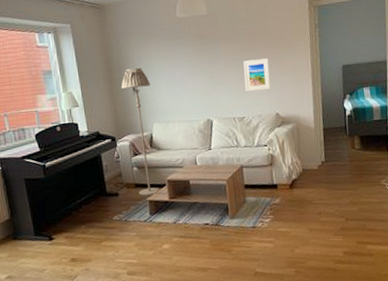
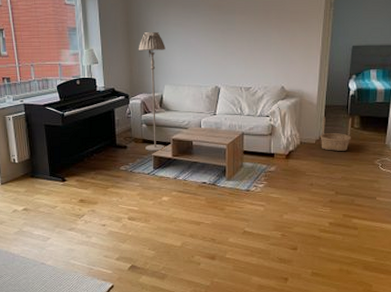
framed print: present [243,58,271,92] -> none [255,33,281,64]
basket: none [322,139,354,176] -> present [320,117,351,151]

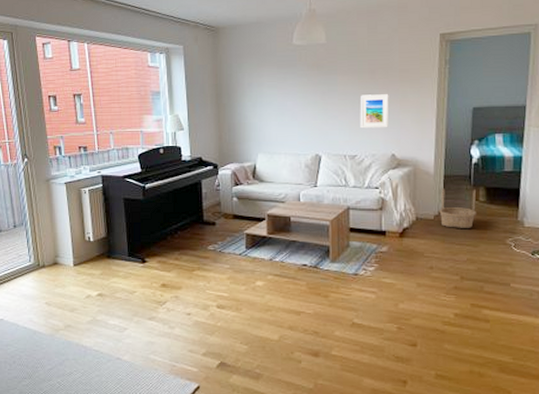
floor lamp: present [138,32,166,152] -> none [228,95,259,229]
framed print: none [255,33,281,64] -> present [360,94,389,129]

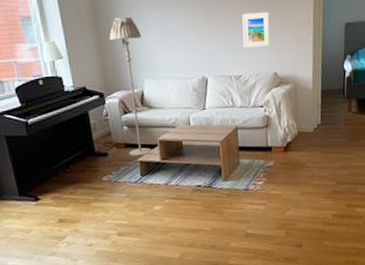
floor lamp: none [228,95,259,229] -> present [109,17,152,157]
basket: present [439,188,476,228] -> none [318,101,349,139]

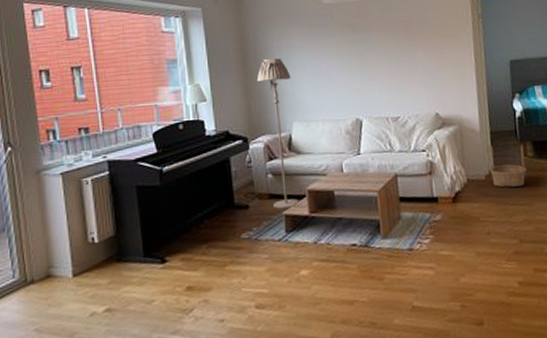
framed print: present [242,12,270,48] -> none [398,51,429,88]
basket: none [318,101,349,139] -> present [489,144,527,188]

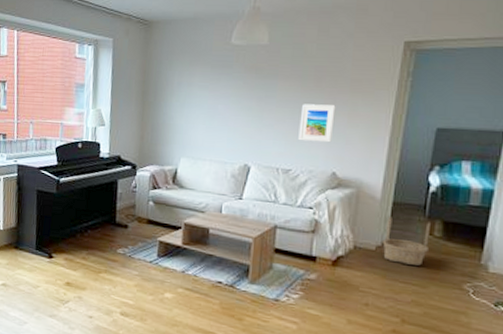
floor lamp: present [256,58,299,210] -> none [150,94,186,237]
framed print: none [398,51,429,88] -> present [298,104,336,143]

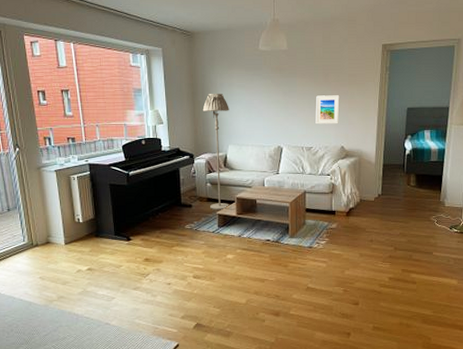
floor lamp: none [150,94,186,237] -> present [202,94,229,210]
basket: present [382,217,430,266] -> none [378,175,408,208]

